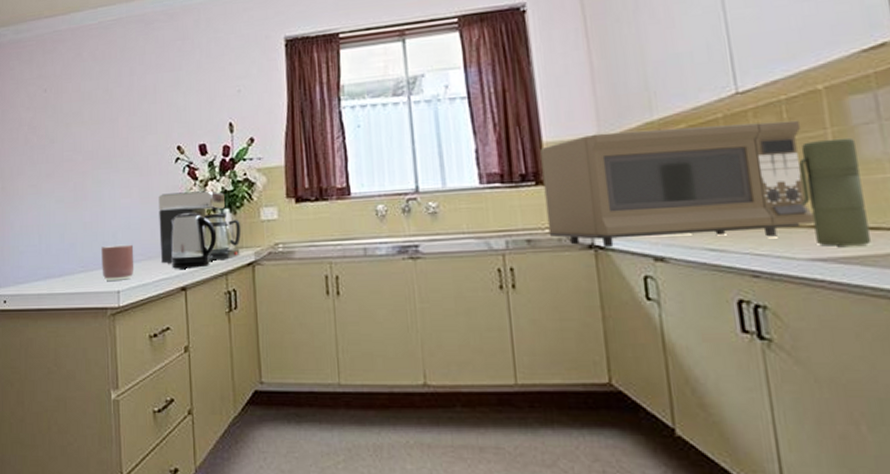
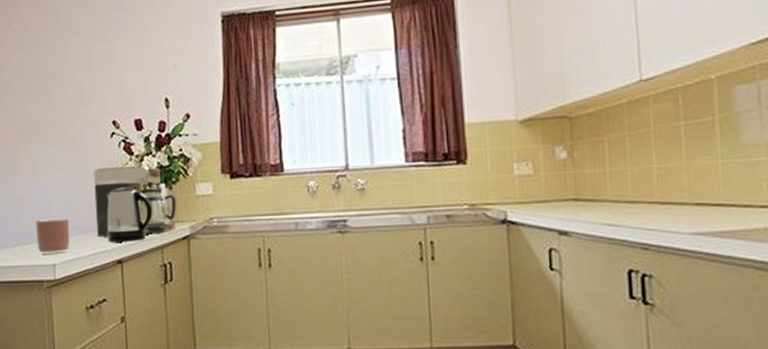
microwave: present [540,120,814,248] -> none [462,107,698,223]
canister: present [799,137,871,247] -> none [688,124,743,222]

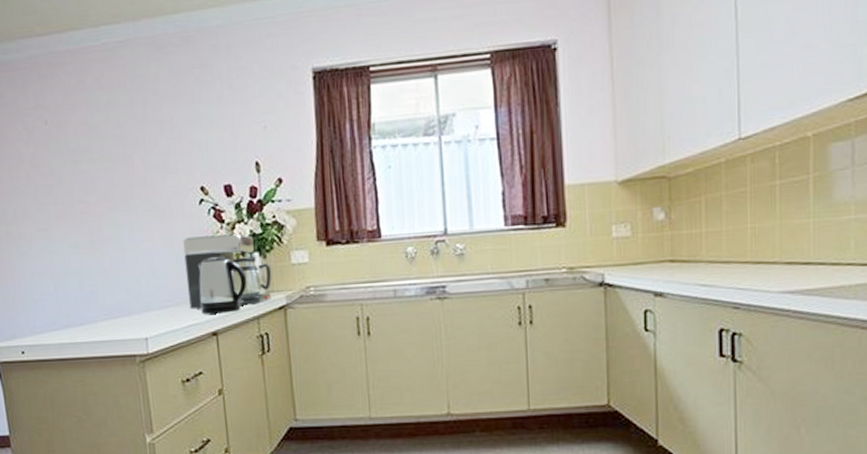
mug: present [36,218,70,254] -> none [124,290,162,328]

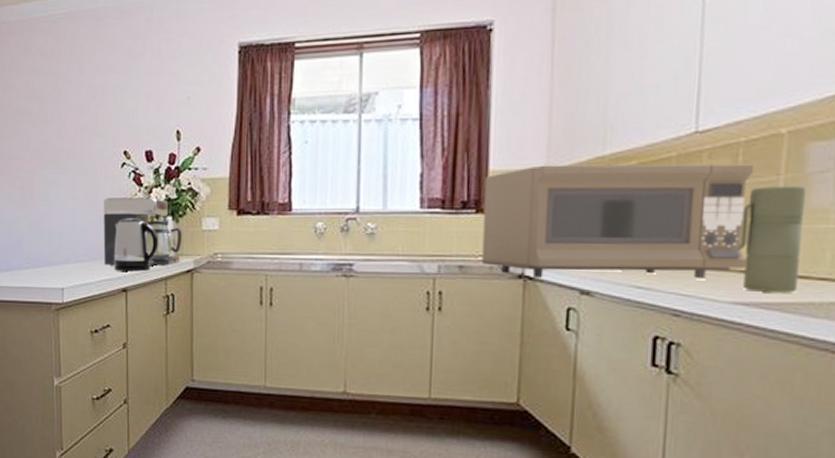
microwave: none [562,165,789,285] -> present [481,164,755,279]
canister: none [780,182,832,280] -> present [737,185,805,293]

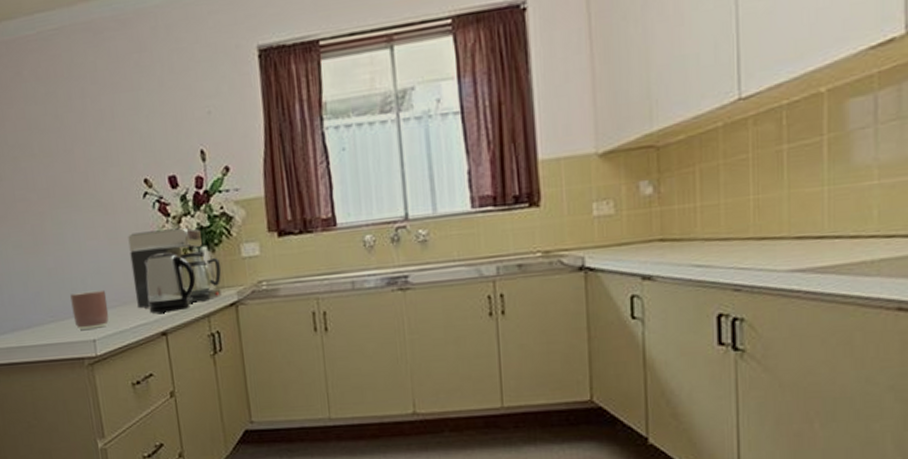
mug: none [47,244,78,278] -> present [70,289,109,330]
microwave: present [481,164,755,279] -> none [535,126,799,269]
canister: present [737,185,805,293] -> none [789,144,850,257]

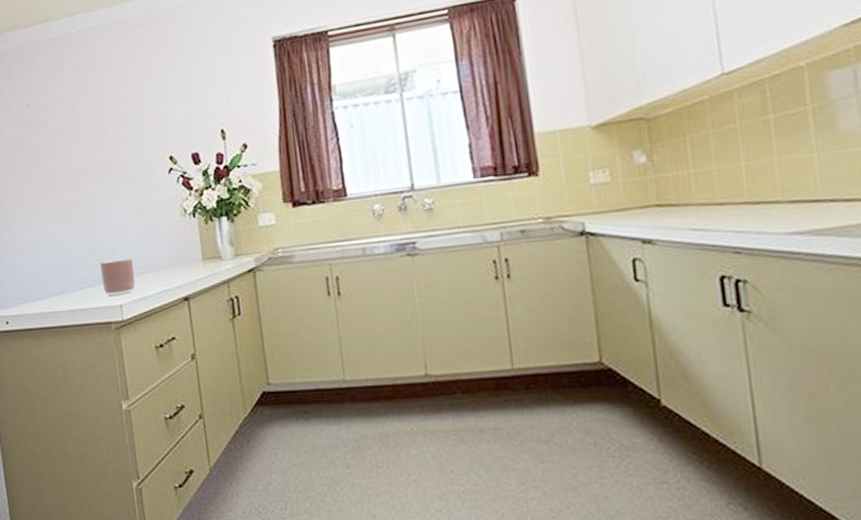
coffee maker: present [128,227,222,309] -> none [154,200,240,276]
kettle: present [145,252,196,314] -> none [169,223,216,280]

